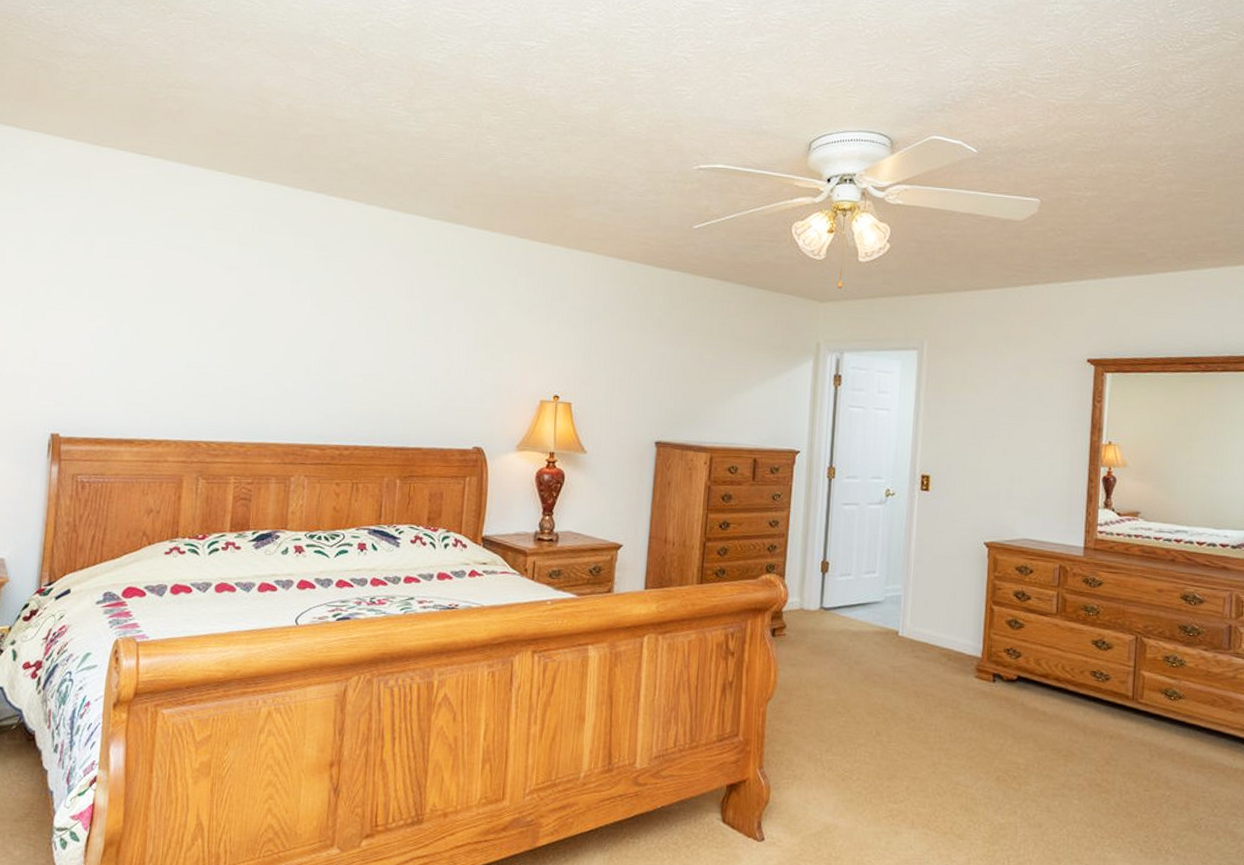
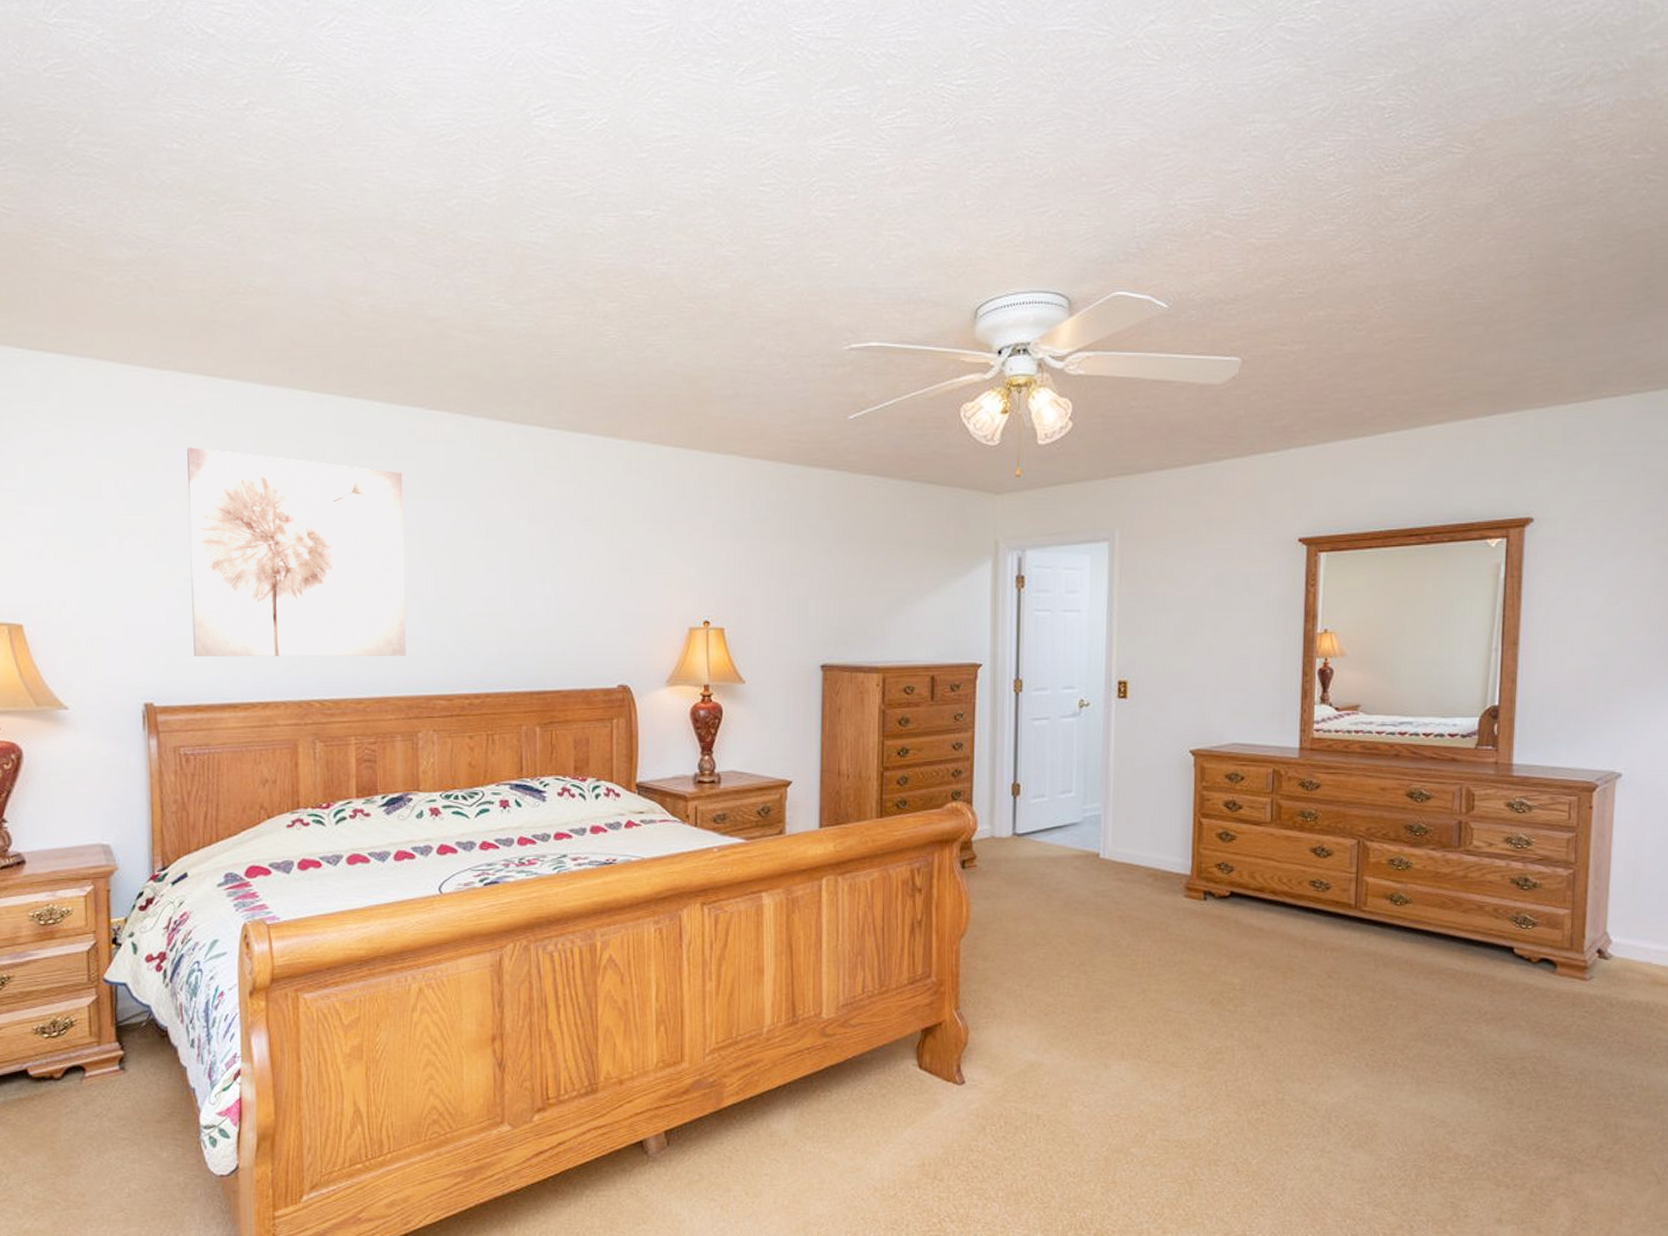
wall art: none [100,214,301,408] -> present [187,448,406,657]

